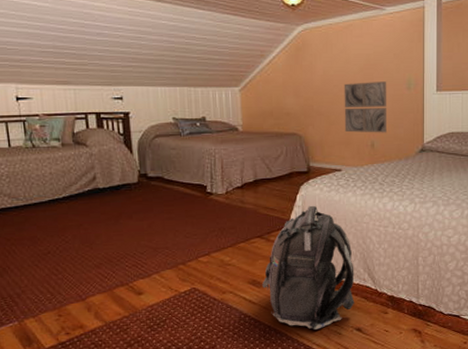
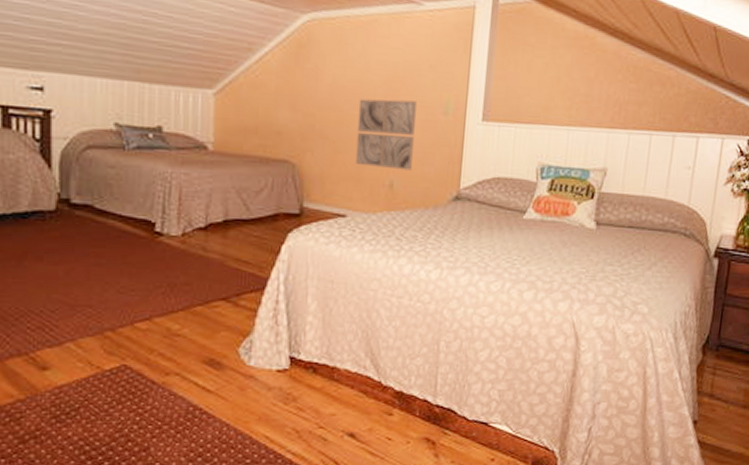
backpack: present [262,205,355,330] -> none [223,261,353,432]

